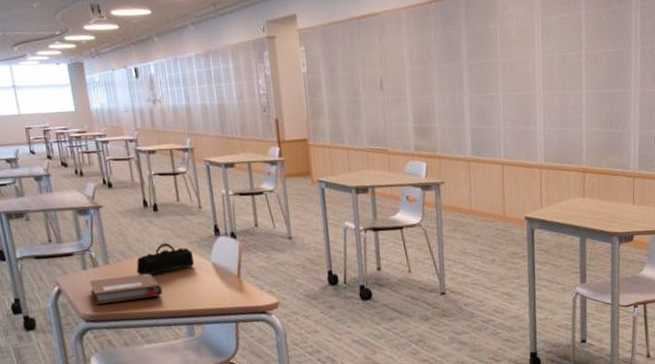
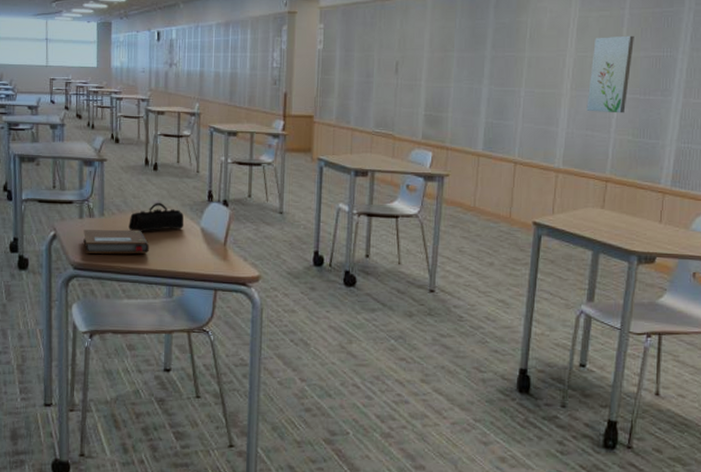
wall art: none [558,34,593,109] -> present [586,35,634,114]

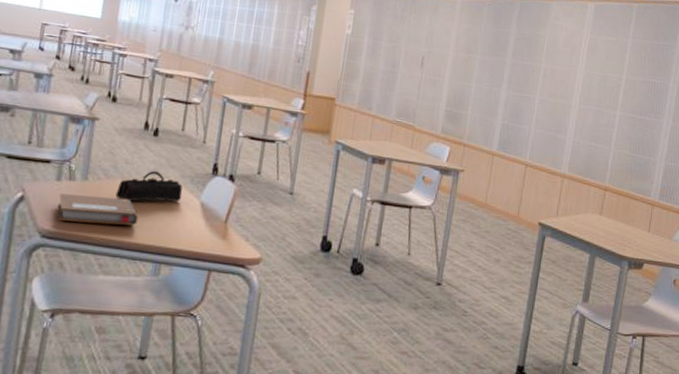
wall art: present [586,35,634,114] -> none [592,59,635,130]

